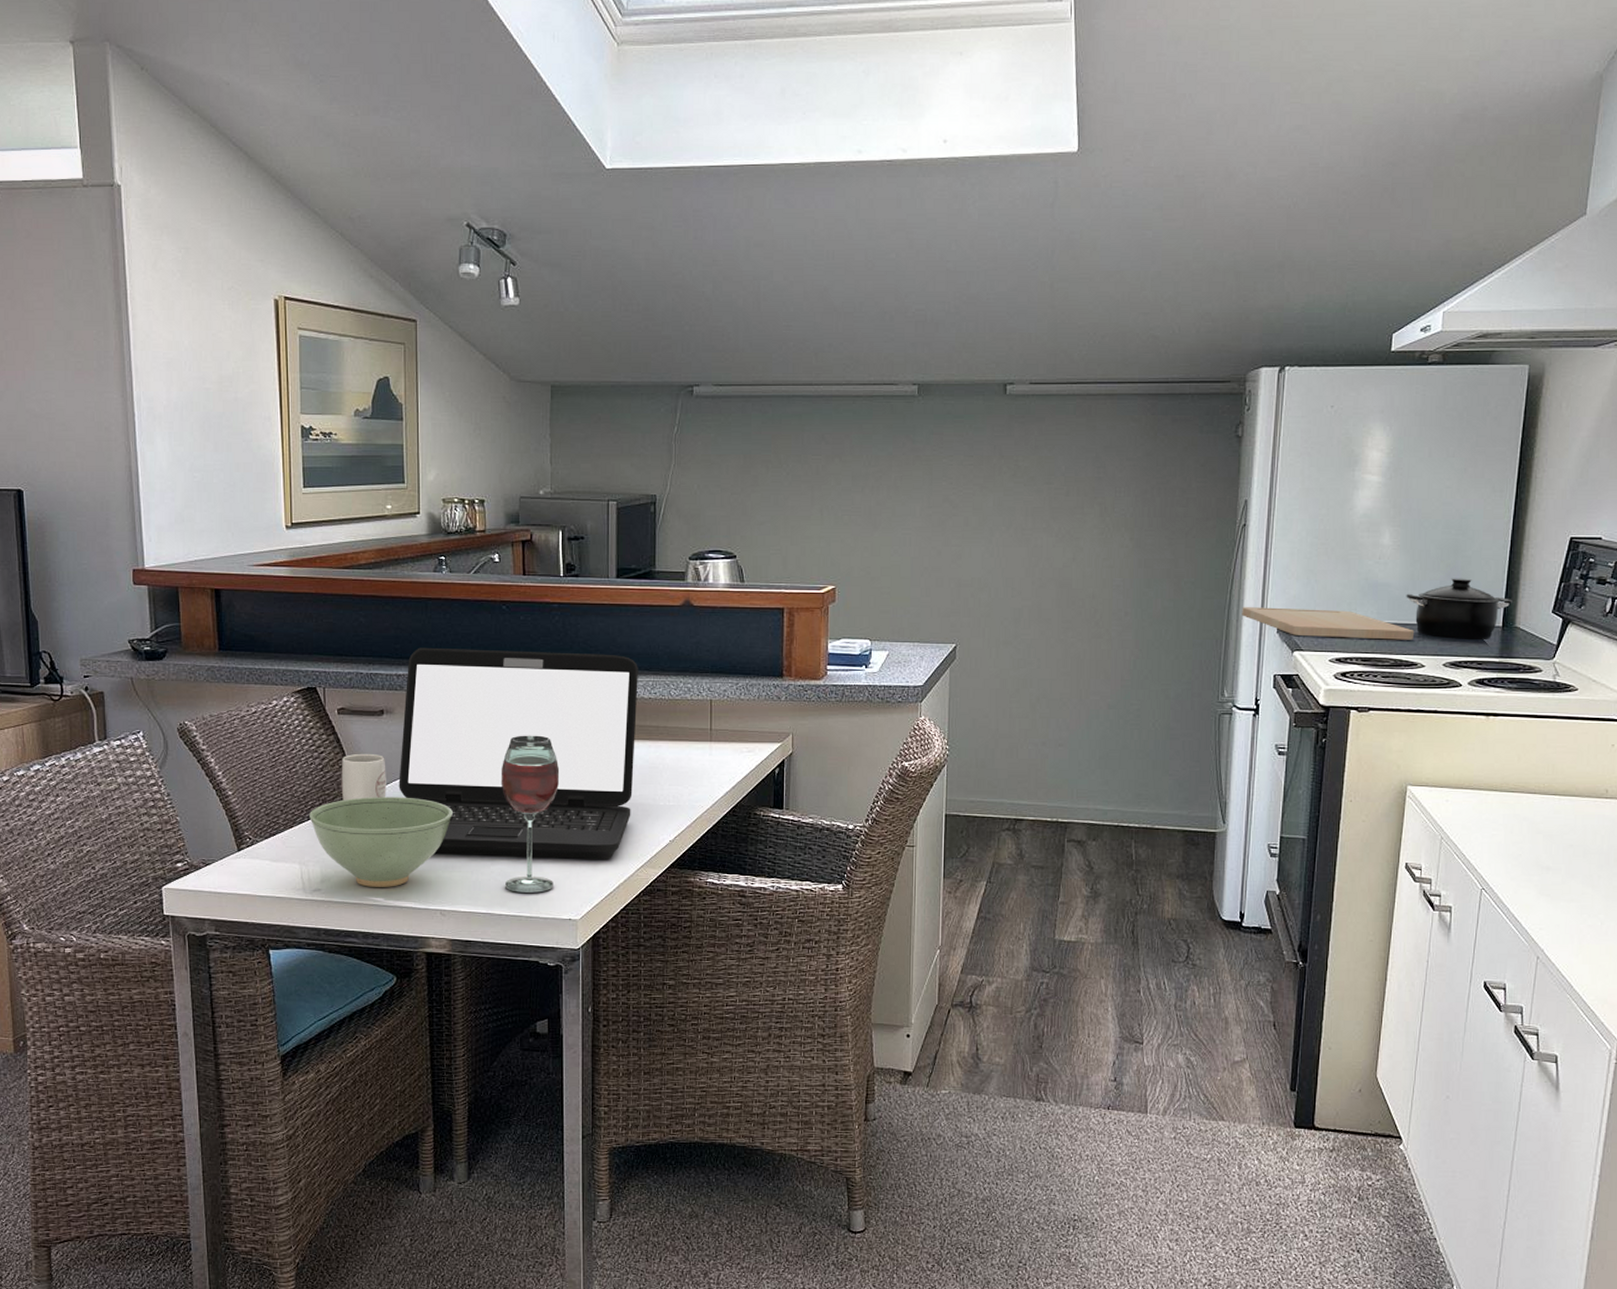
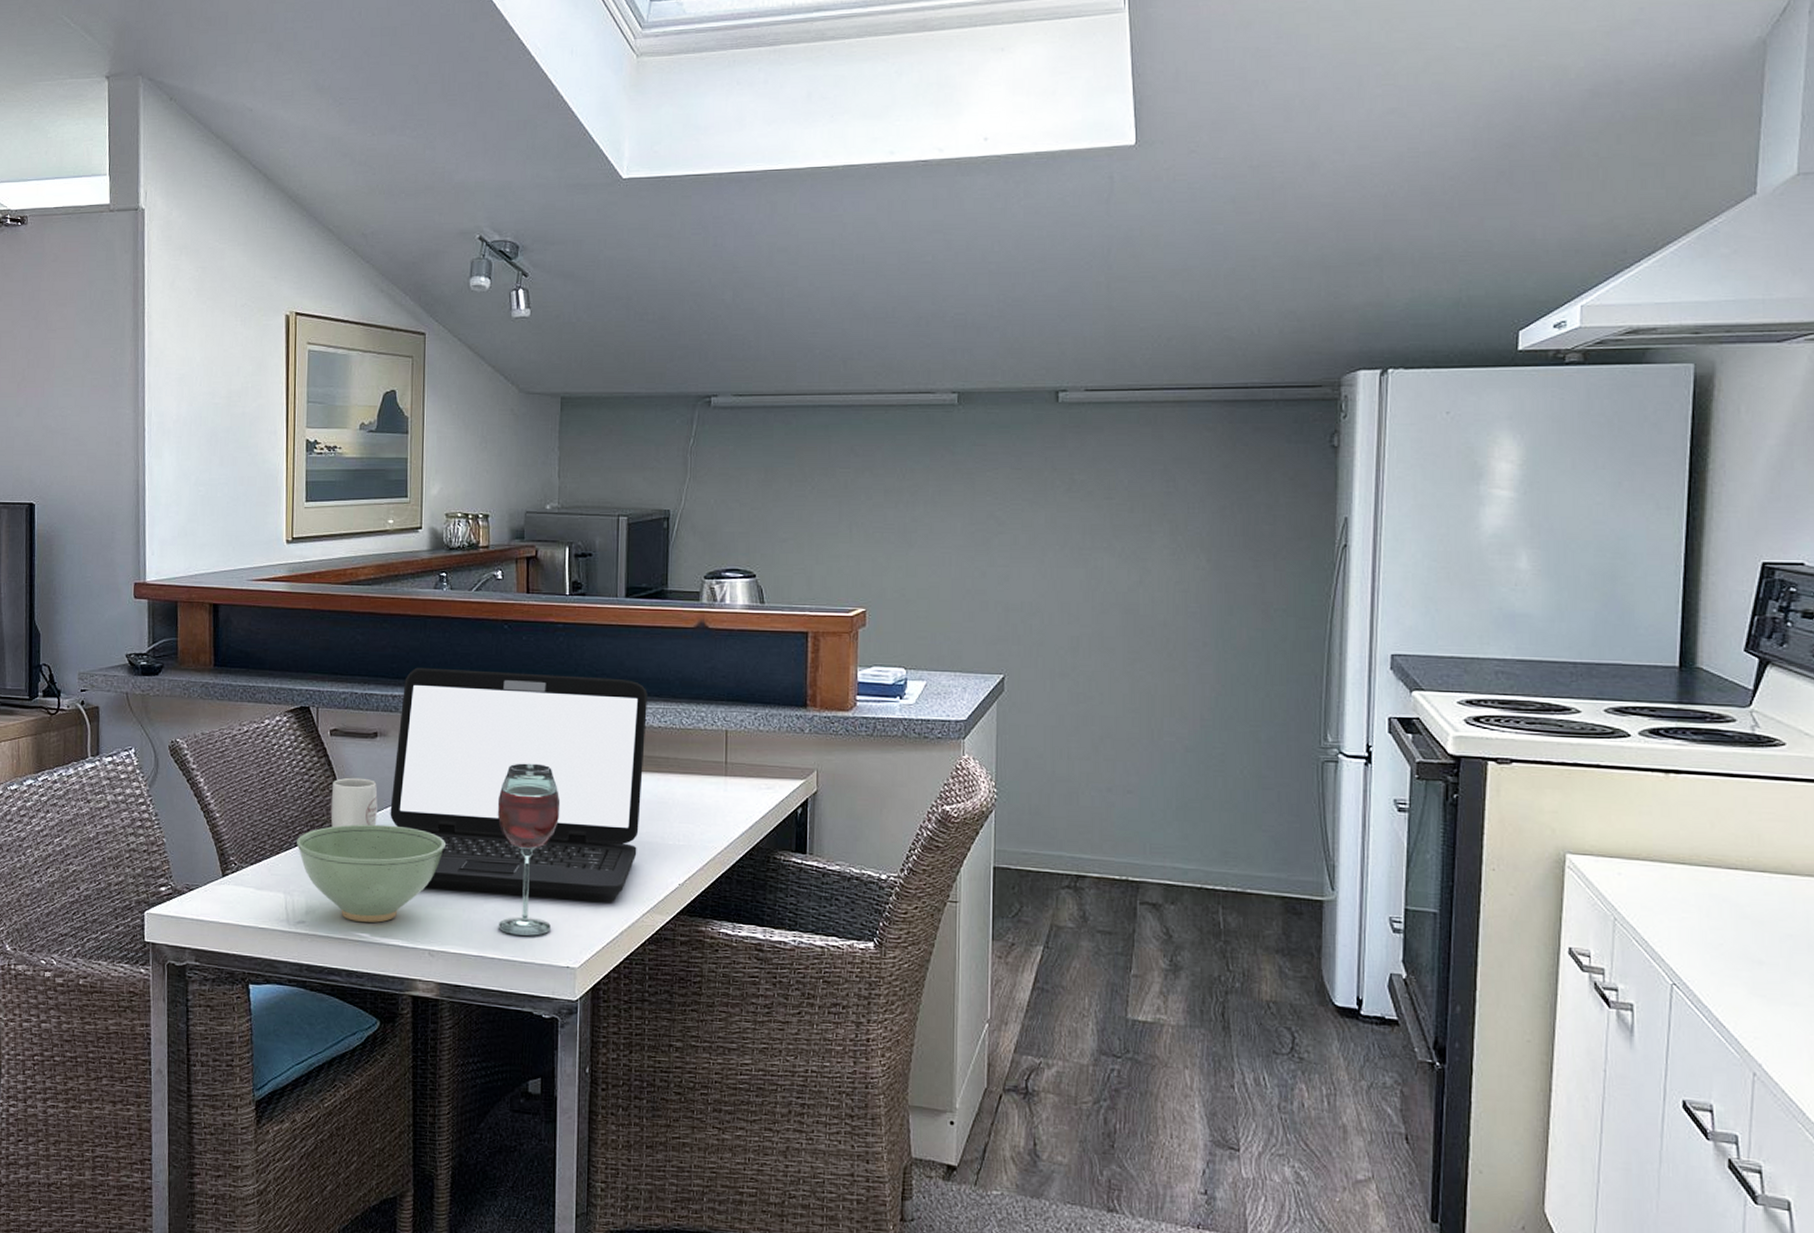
cutting board: present [1242,607,1415,640] -> none [1346,639,1566,681]
saucepan: present [1406,578,1512,641] -> none [1552,609,1691,683]

